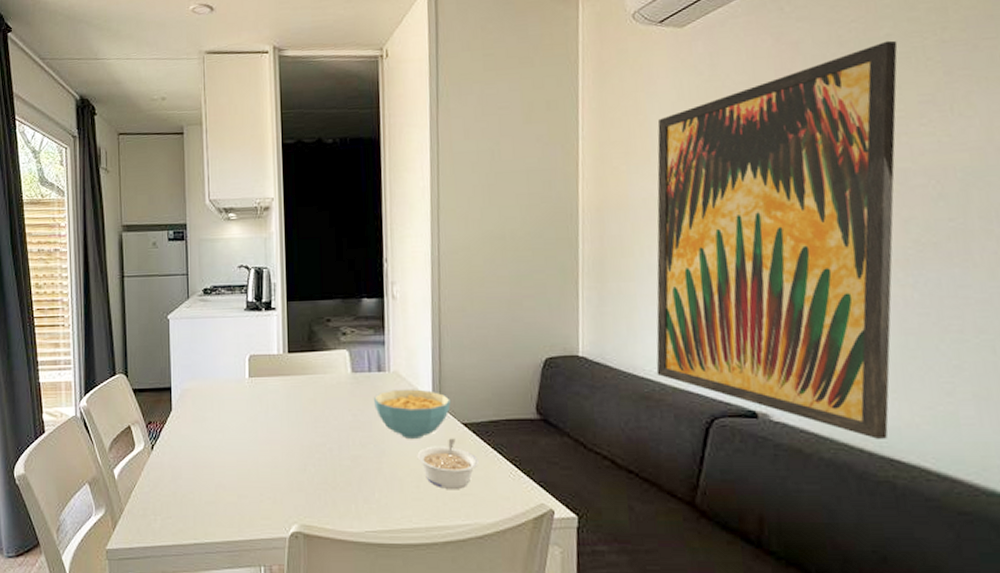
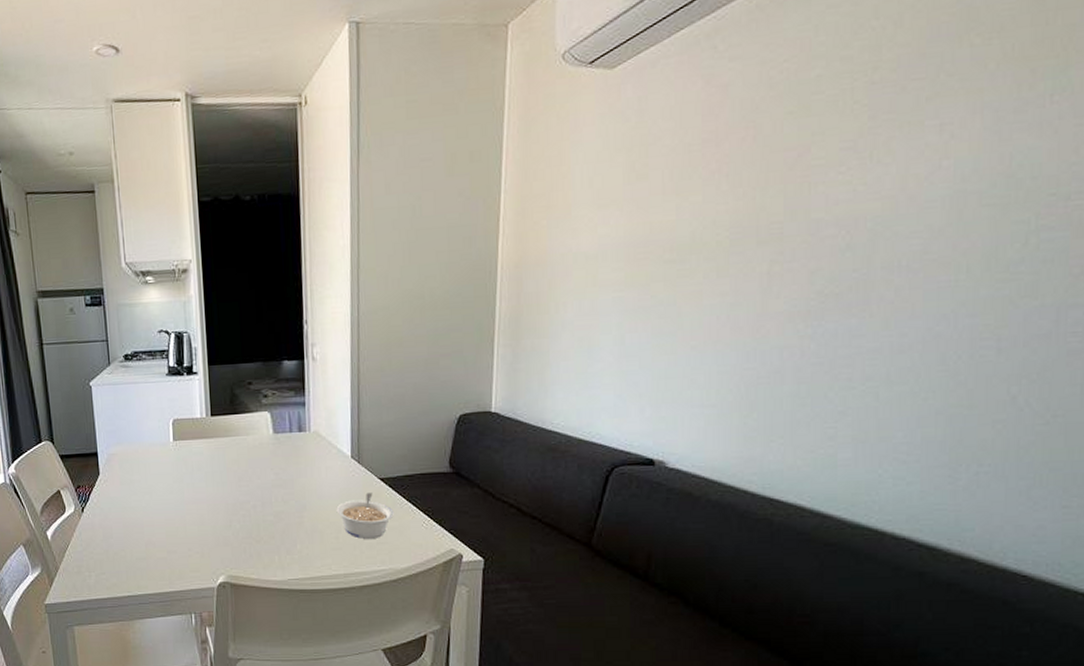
cereal bowl: present [374,389,451,438] -> none [295,447,369,494]
wall art: present [656,40,898,439] -> none [564,82,827,481]

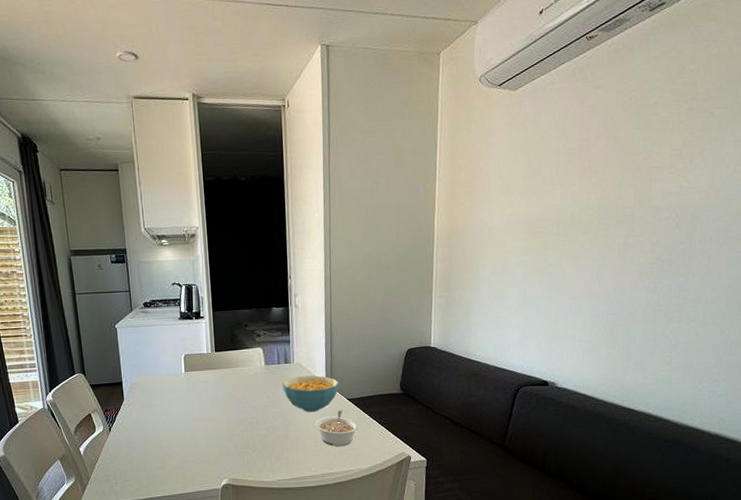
cereal bowl: none [295,447,369,494] -> present [282,375,339,412]

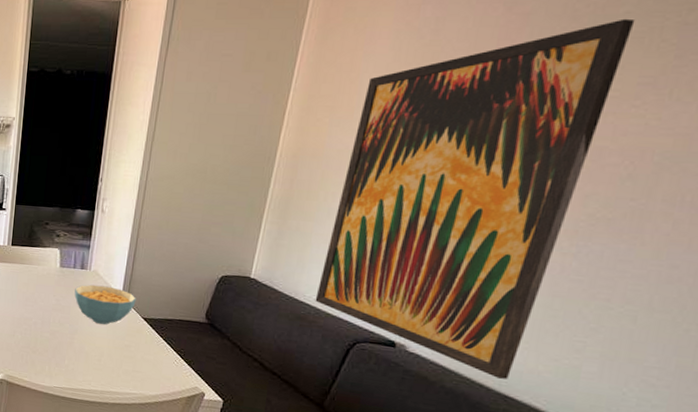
legume: present [315,410,359,446] -> none [102,328,151,367]
wall art: none [484,107,662,396] -> present [315,18,636,379]

